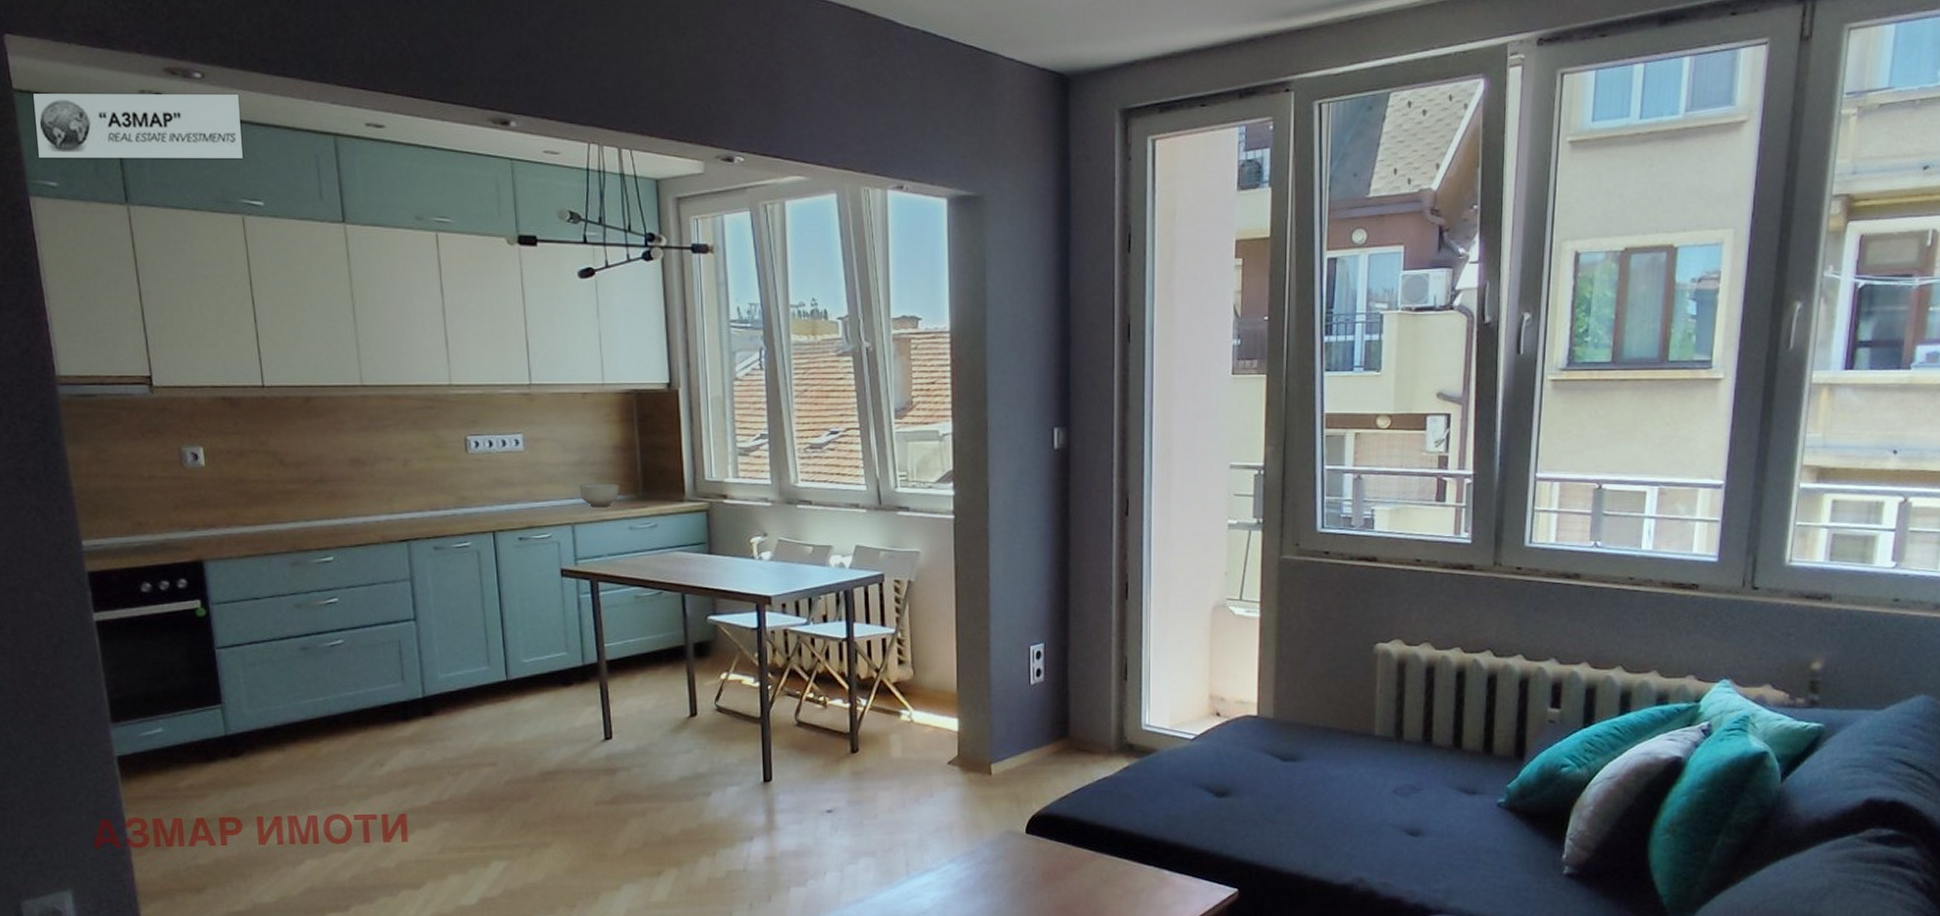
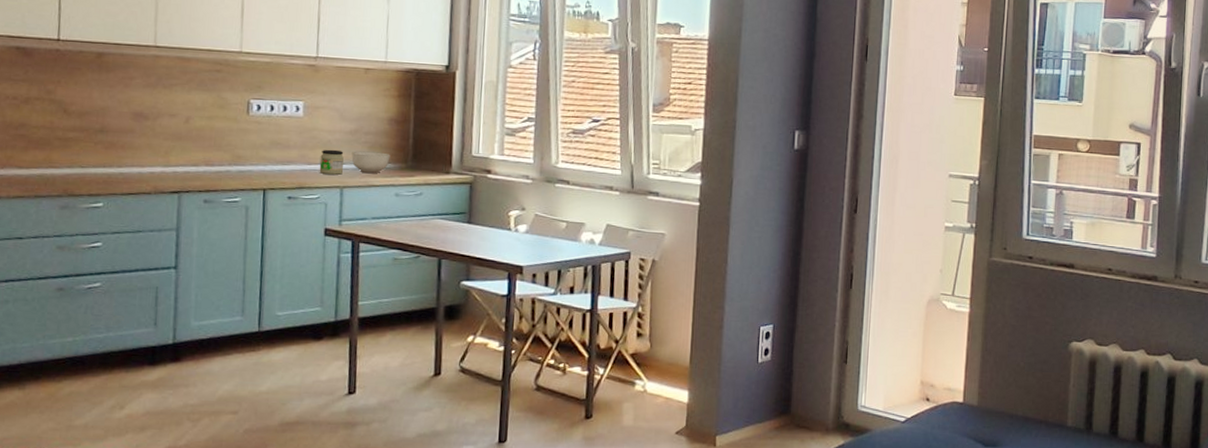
jar: none [546,484,572,511] -> present [319,149,344,175]

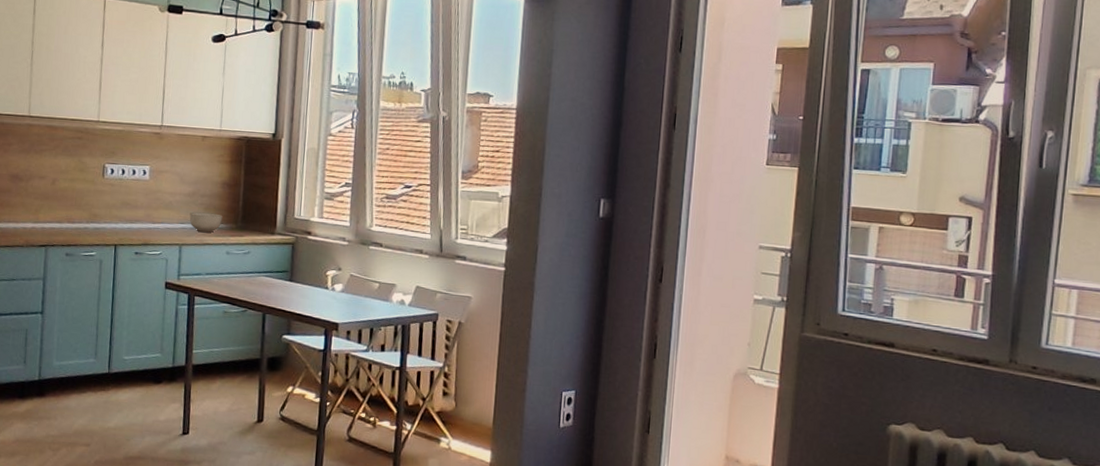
jar: present [319,149,344,175] -> none [161,209,183,233]

